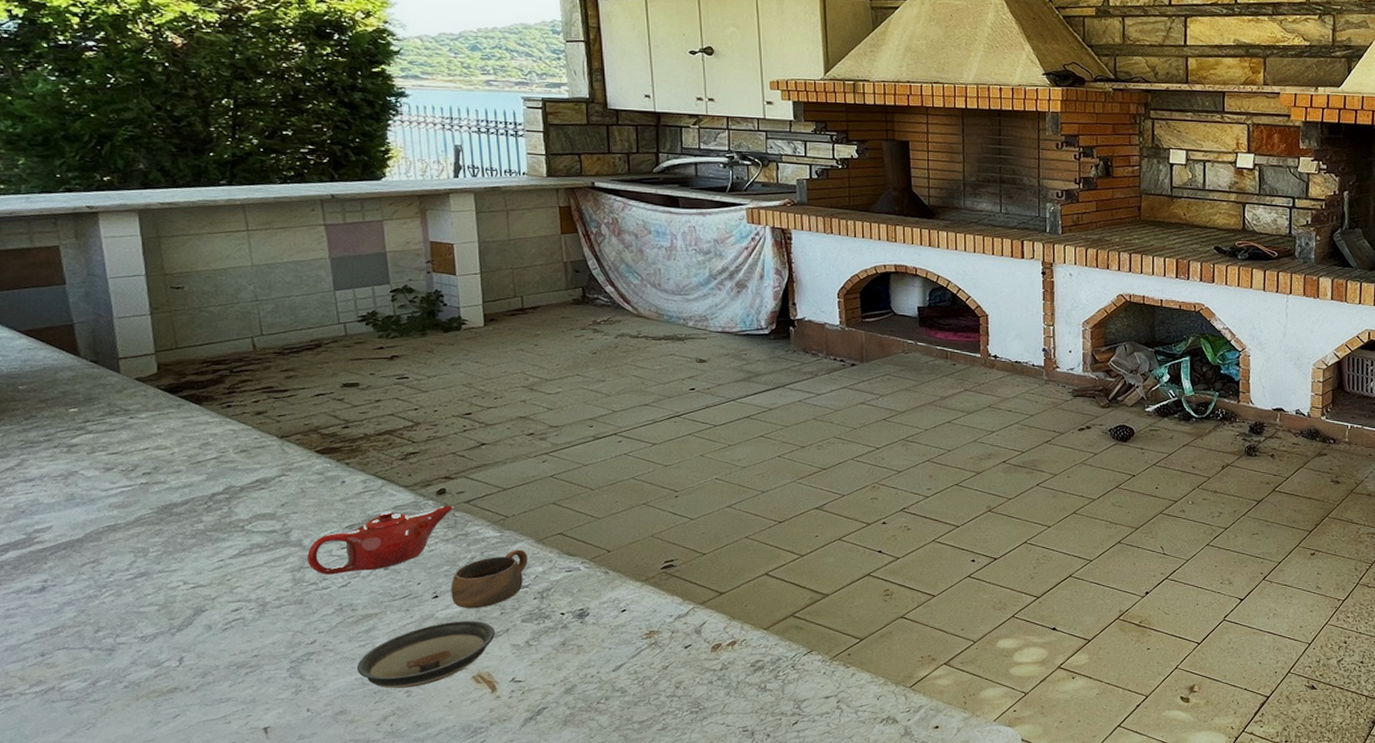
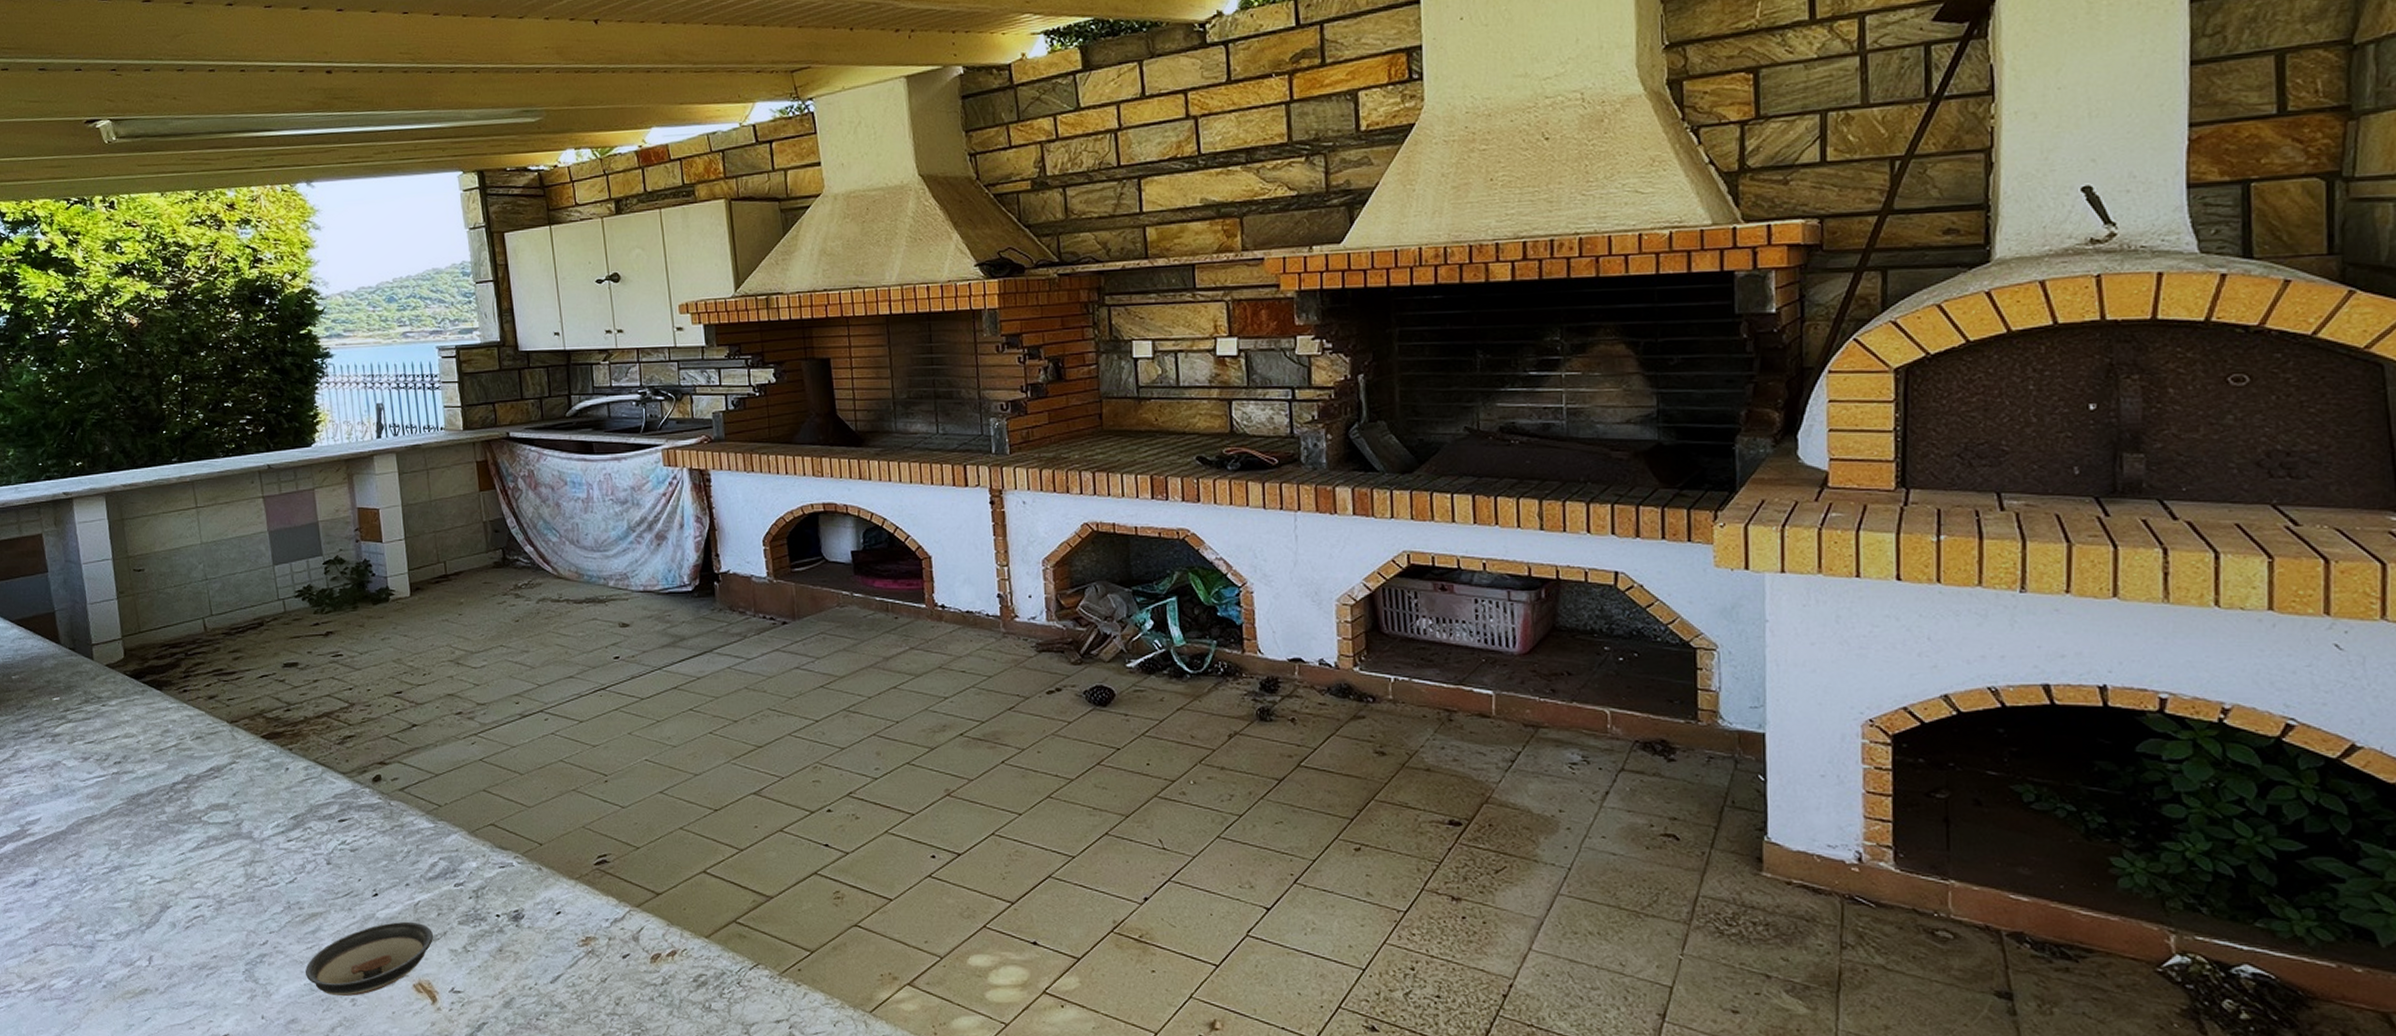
teapot: present [307,505,454,576] -> none [257,793,390,871]
cup: present [451,549,528,609] -> none [389,842,462,908]

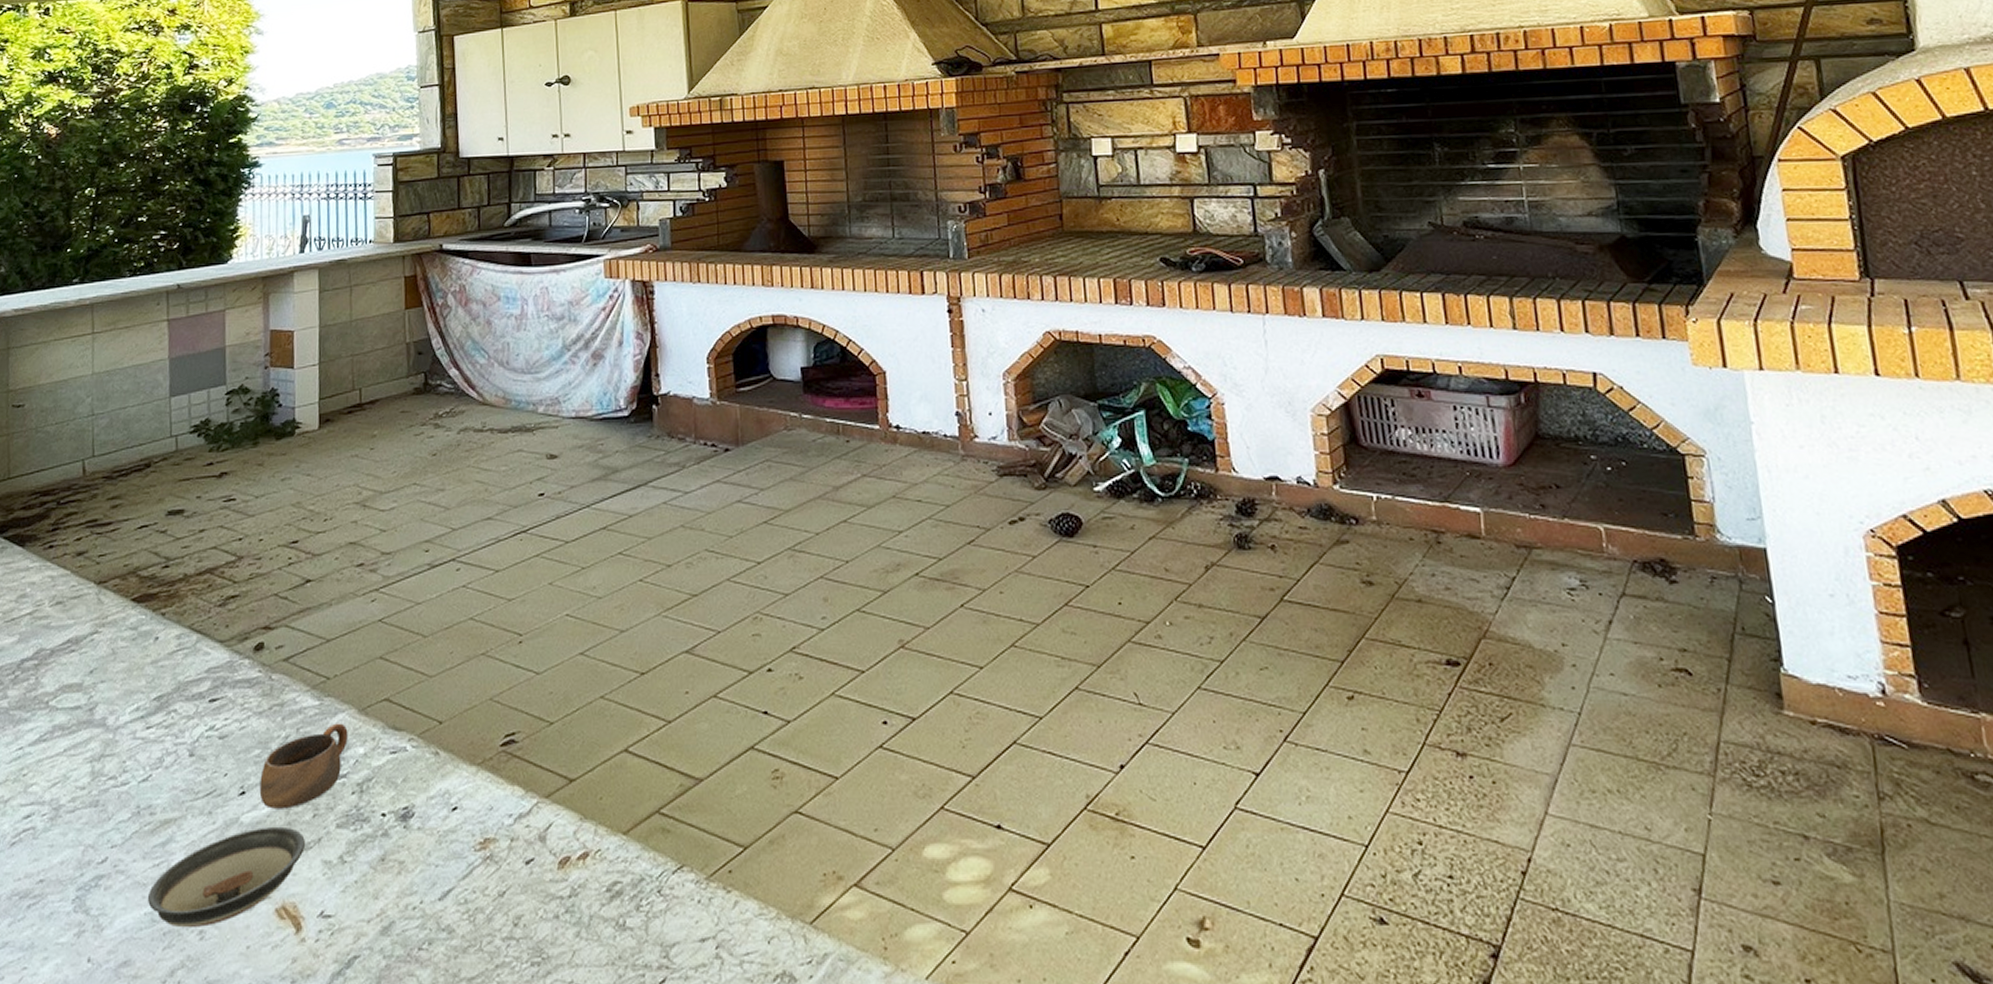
cup: none [389,842,462,908] -> present [259,723,348,809]

